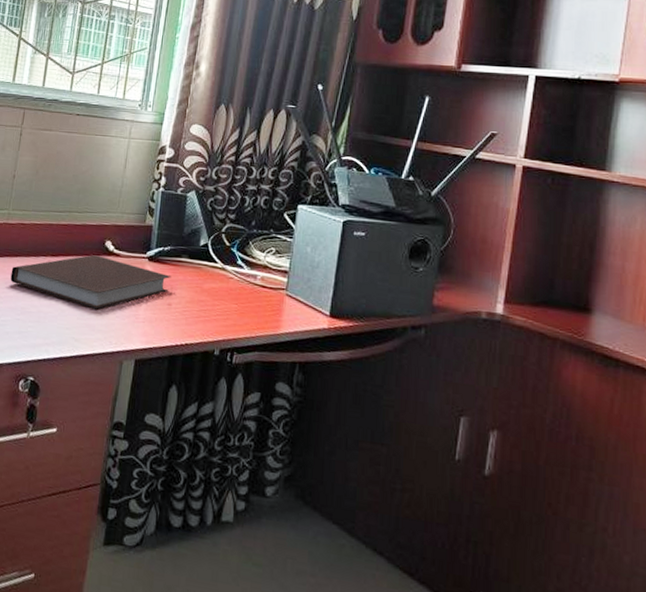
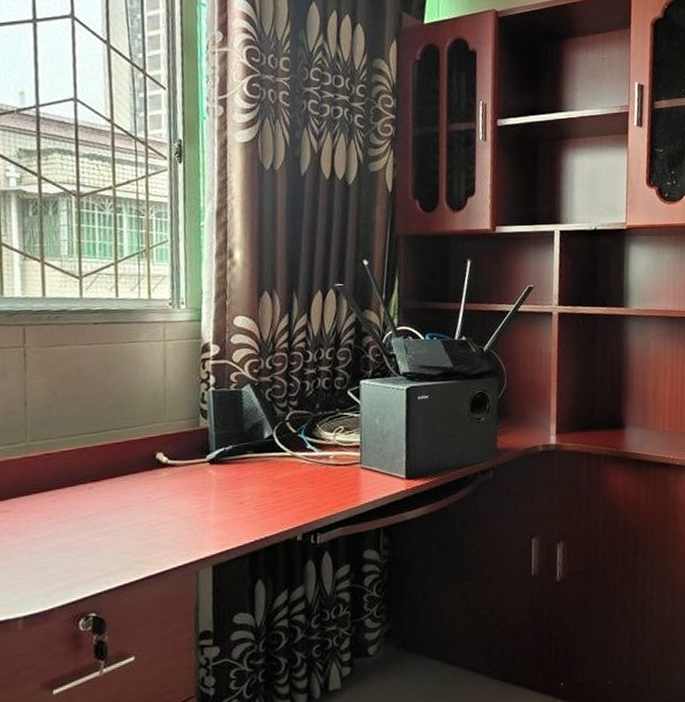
notebook: present [10,255,171,310] -> none [43,470,238,527]

